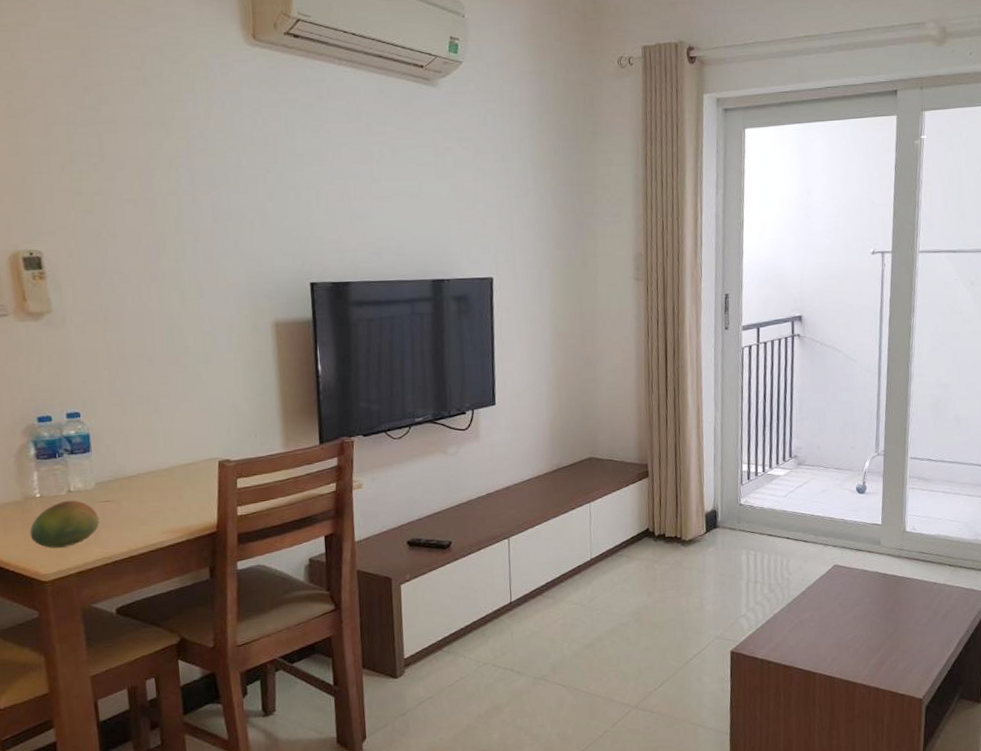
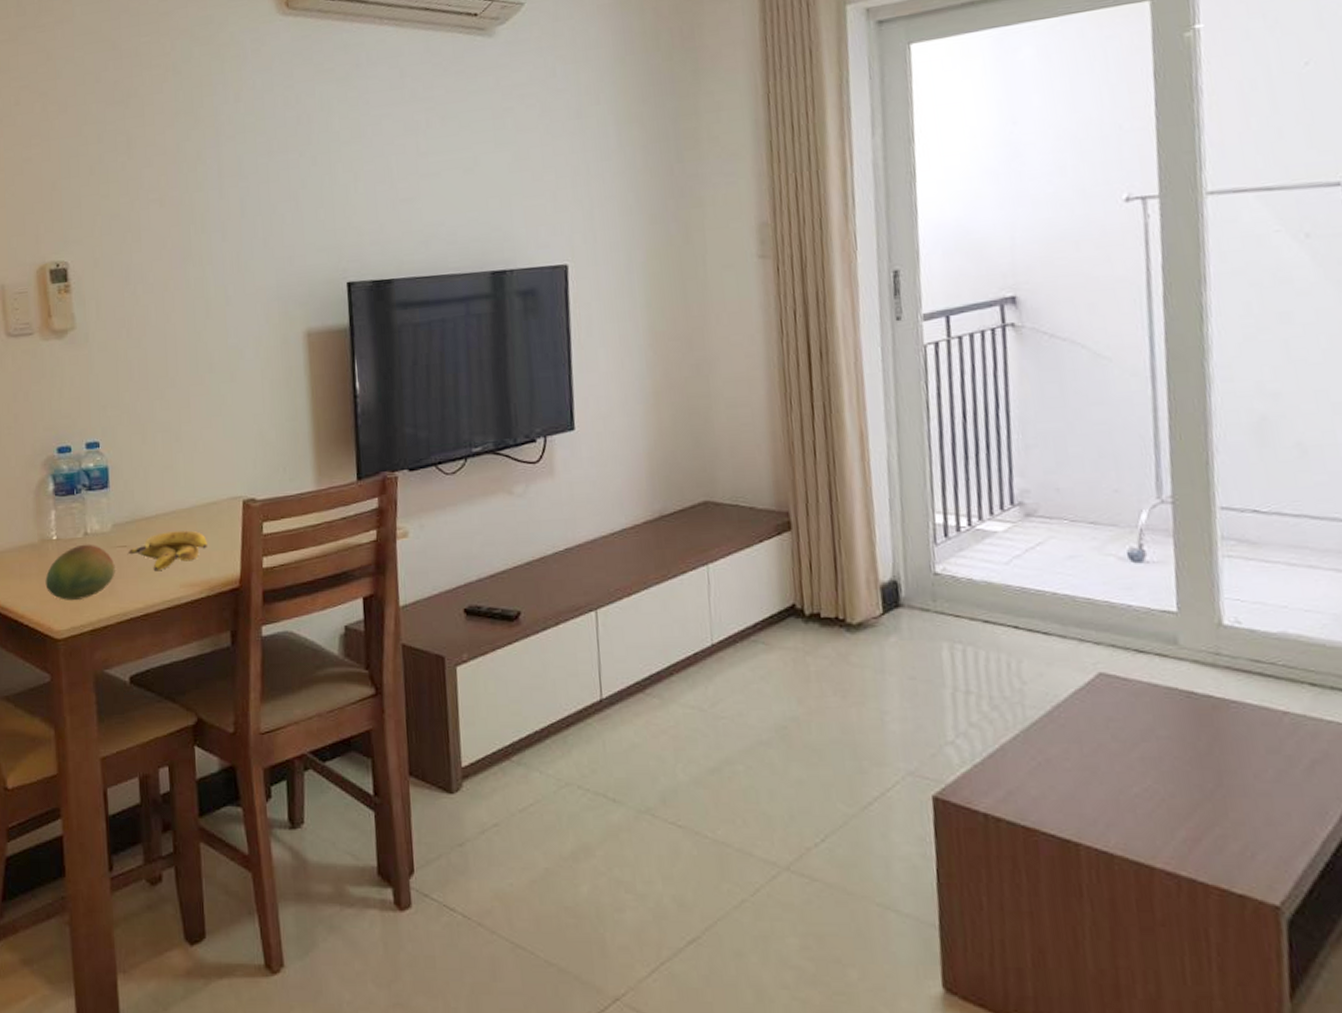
banana: none [110,486,187,522] -> present [127,530,207,572]

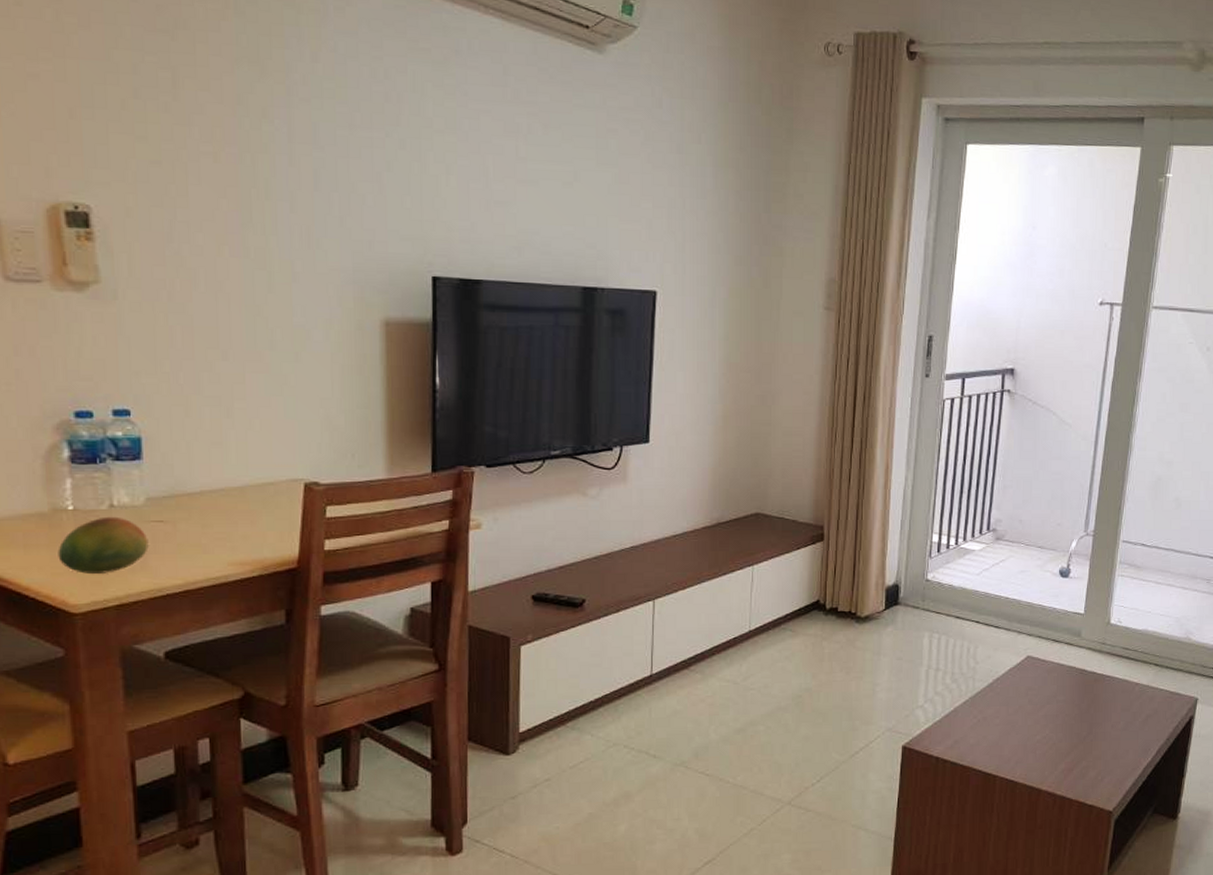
banana: present [127,530,207,572] -> none [164,509,261,549]

